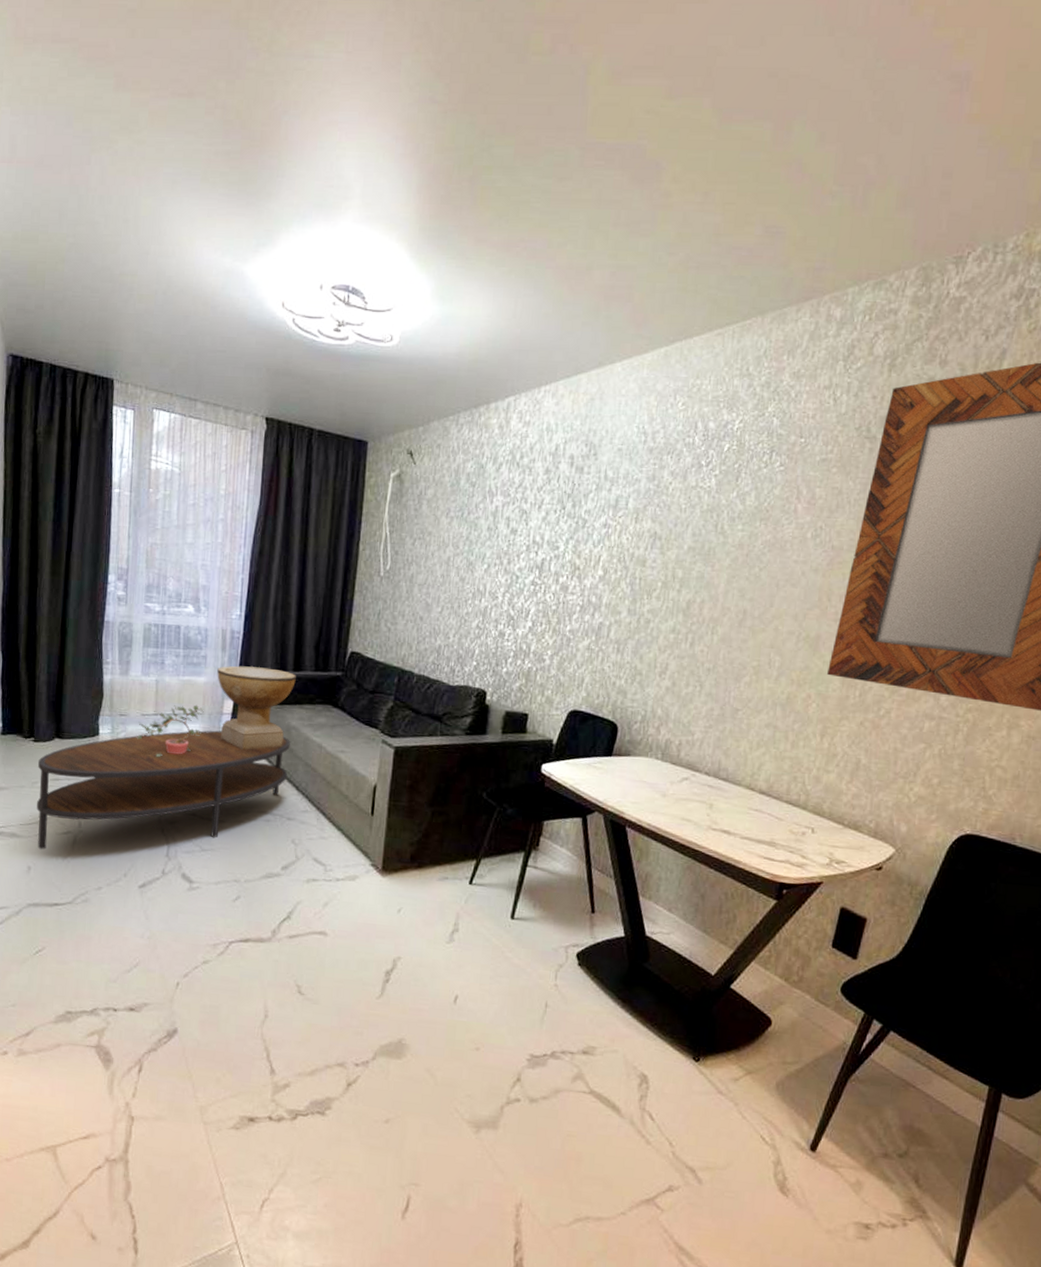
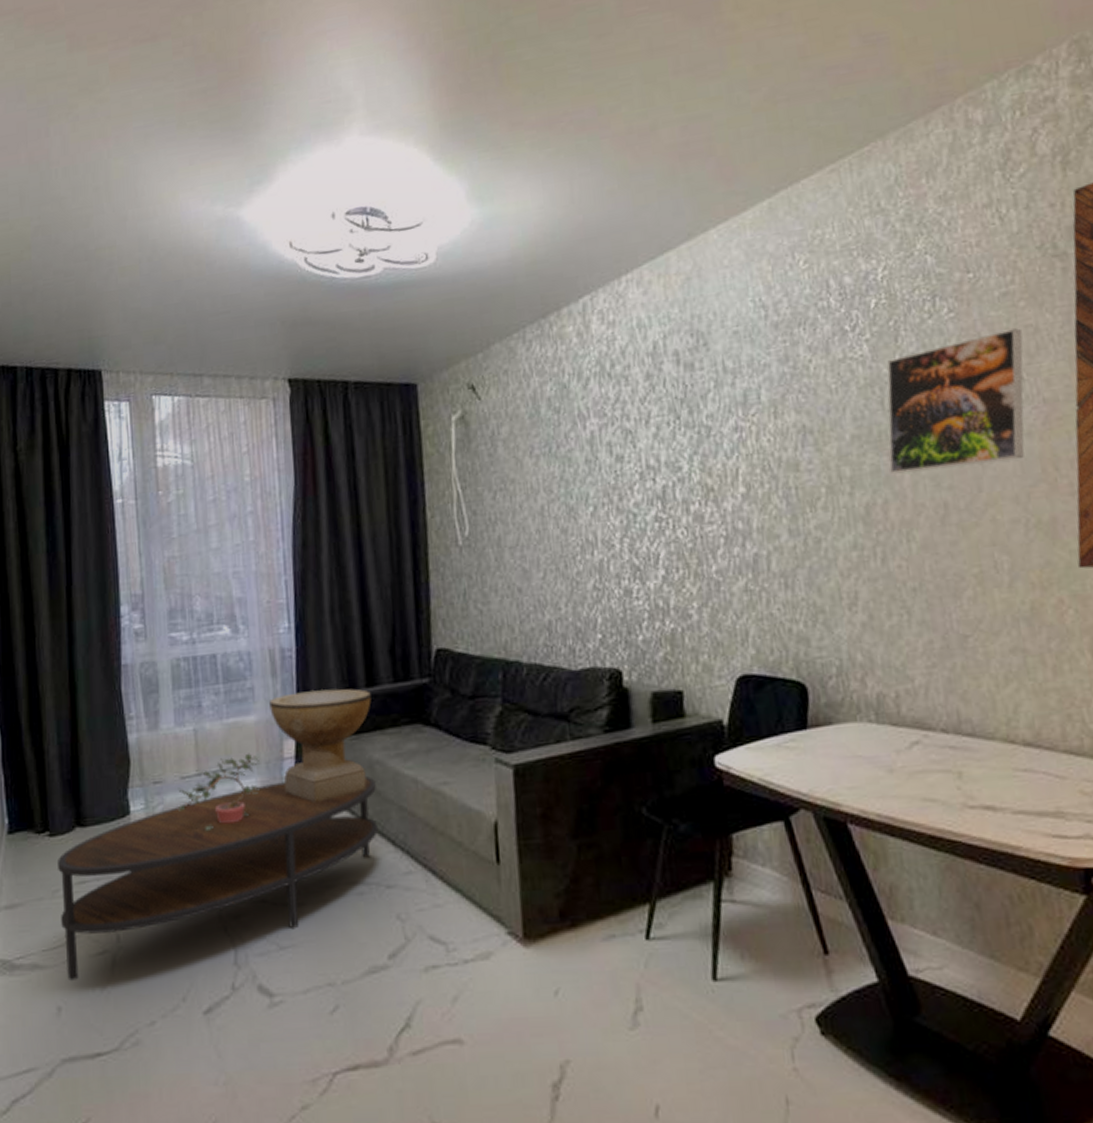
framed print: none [711,488,829,588] -> present [887,328,1024,474]

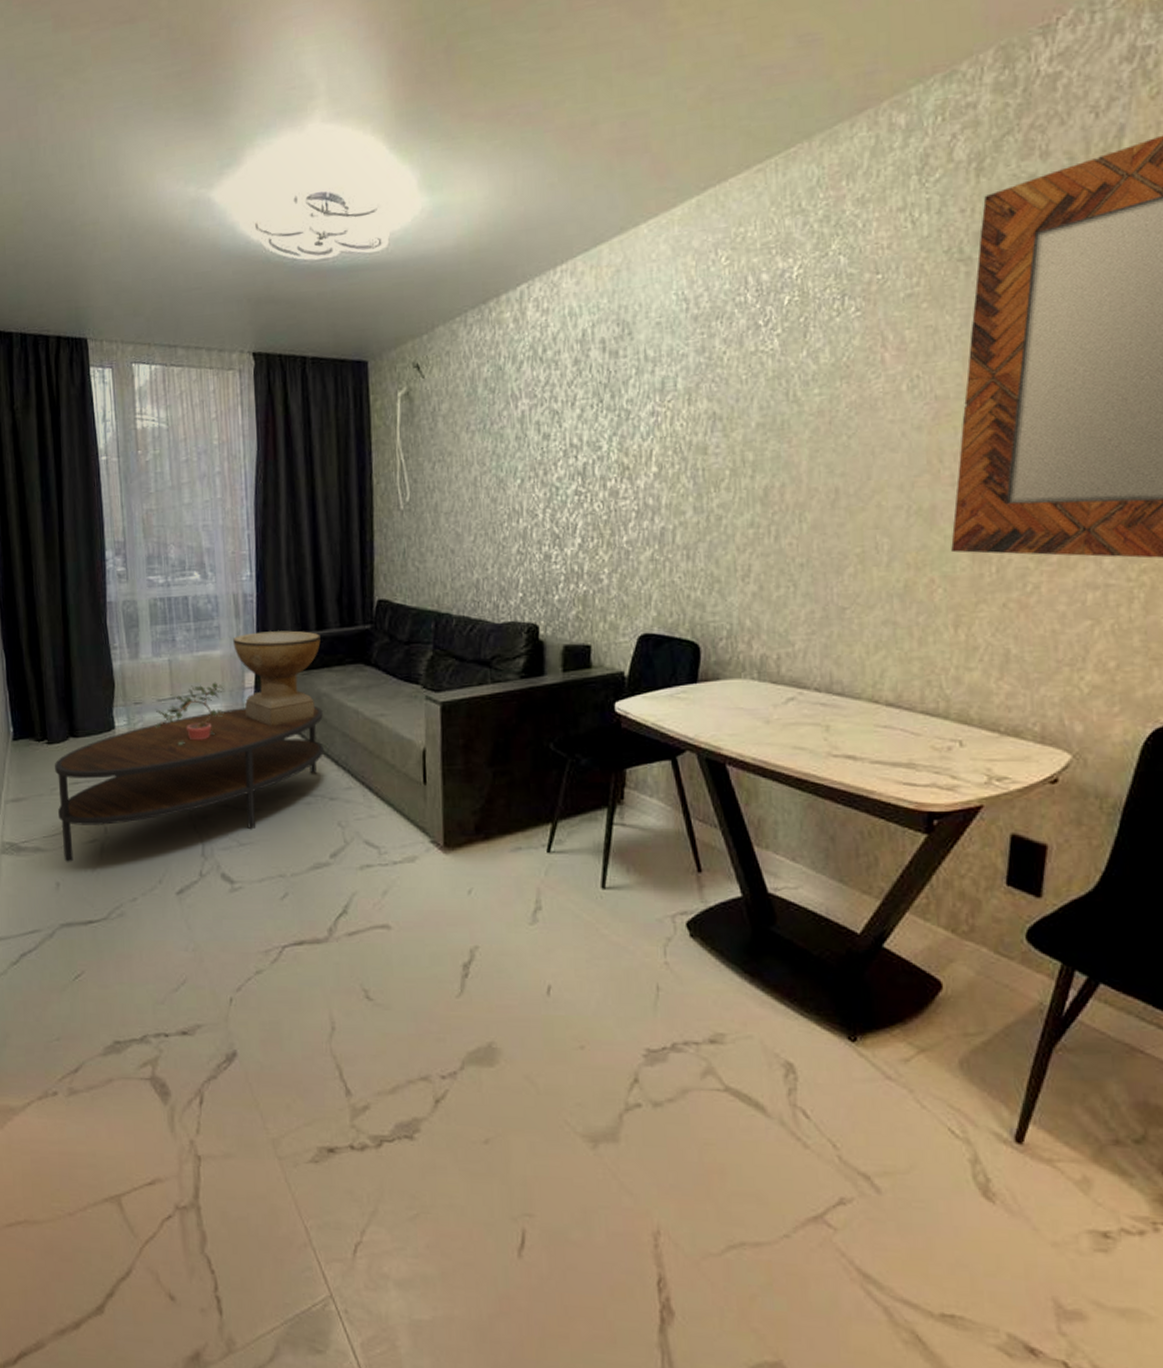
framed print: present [887,328,1024,474] -> none [789,328,922,461]

